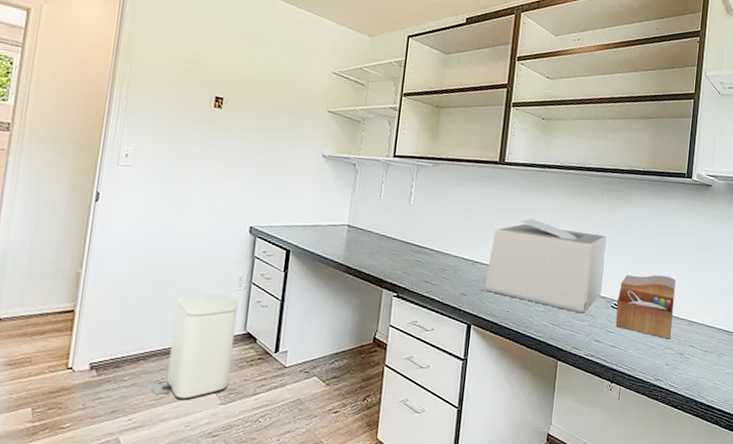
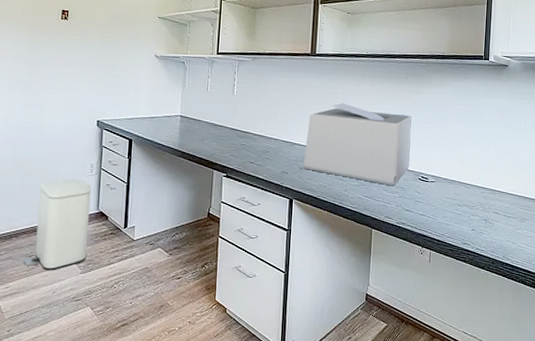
sewing box: present [615,275,676,340] -> none [423,149,478,207]

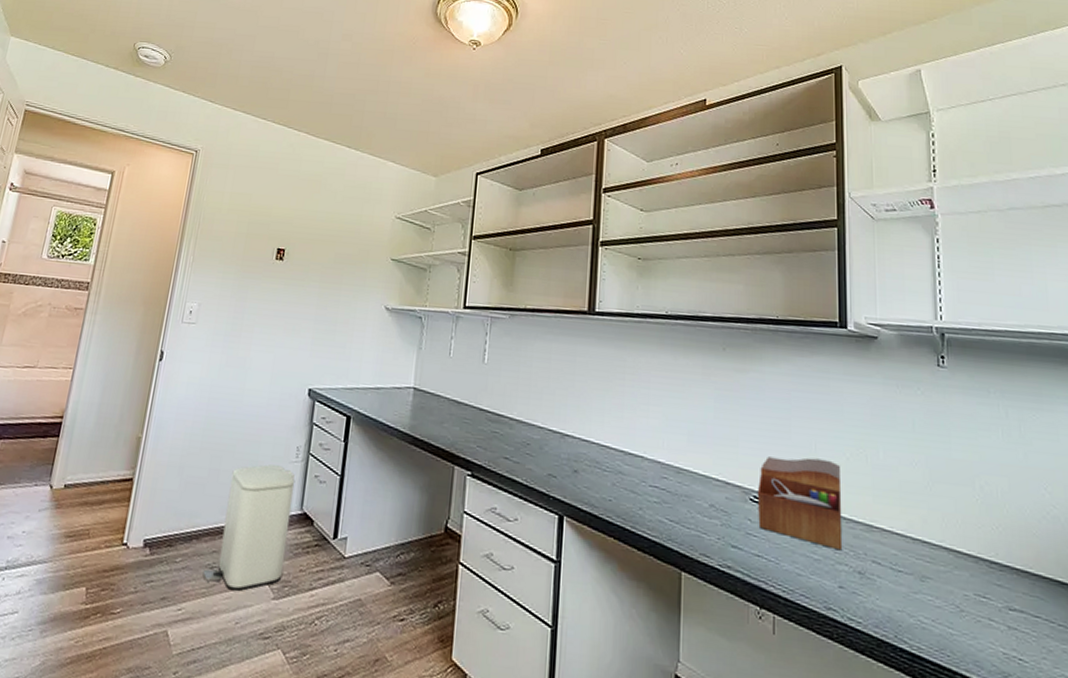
printer: present [303,102,412,186] -> none [578,380,735,508]
sewing box: none [423,149,478,207] -> present [757,456,843,551]

